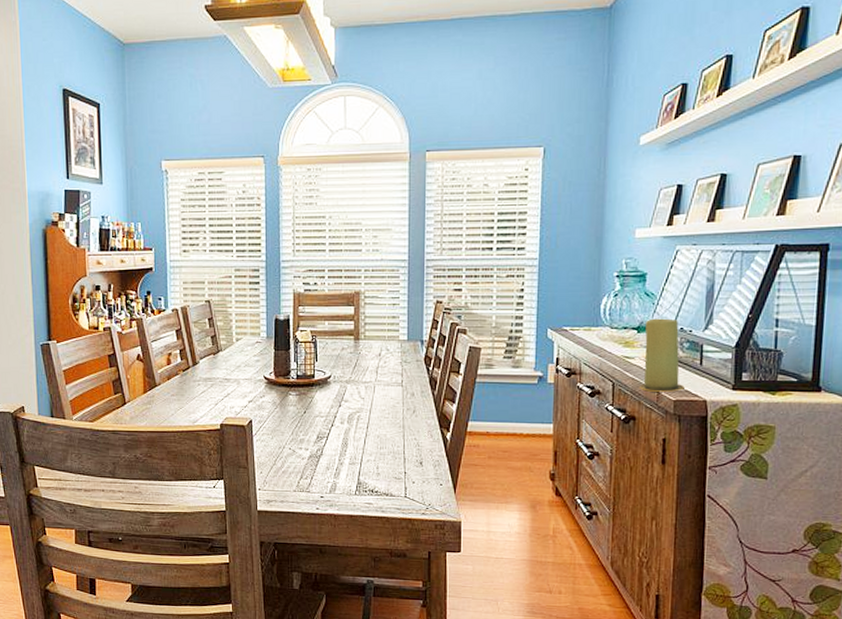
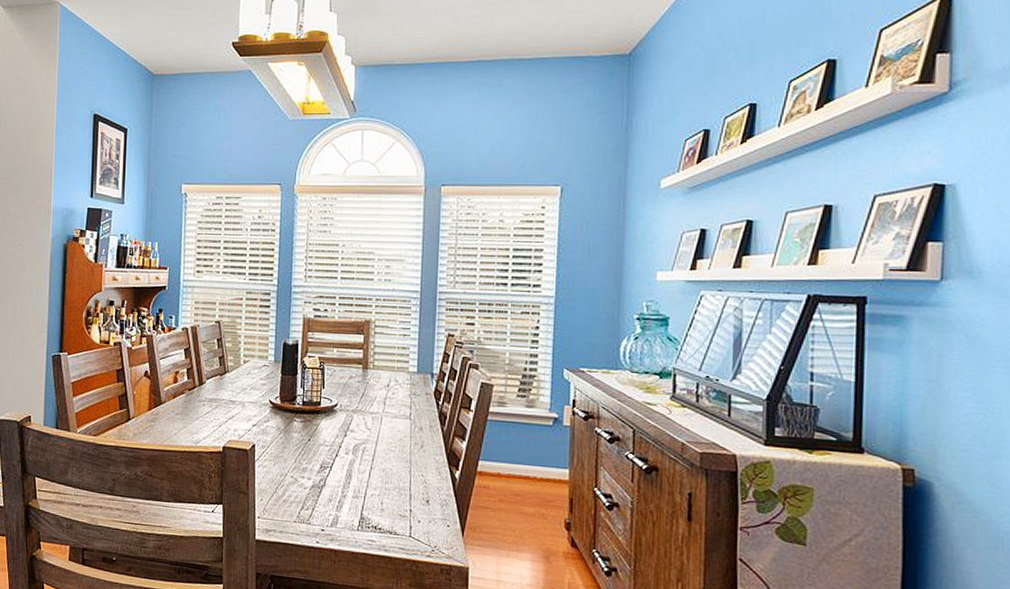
candle: present [638,318,685,392] -> none [661,364,712,444]

